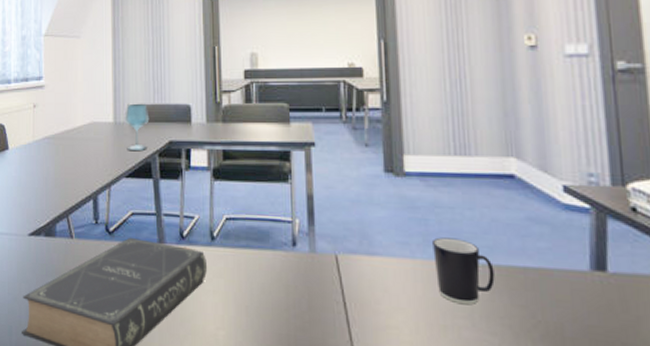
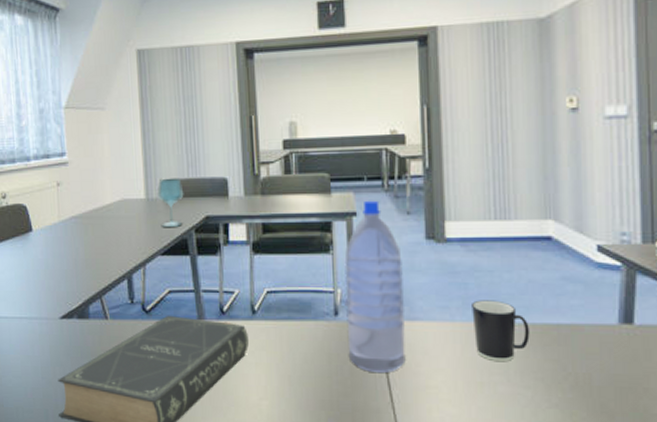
water bottle: none [303,131,365,310] -> present [344,200,406,374]

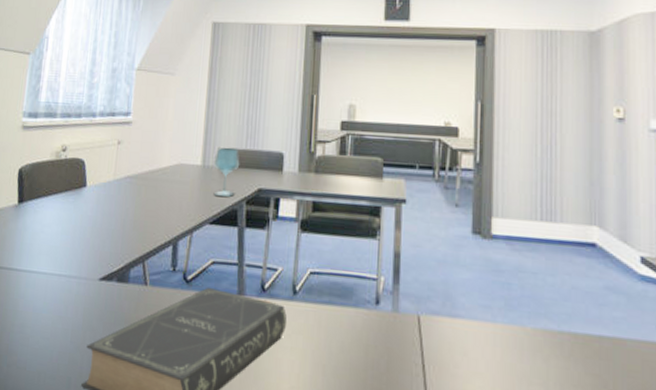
water bottle: present [344,200,406,374] -> none [386,188,448,372]
mug: present [472,300,530,362] -> none [514,302,571,373]

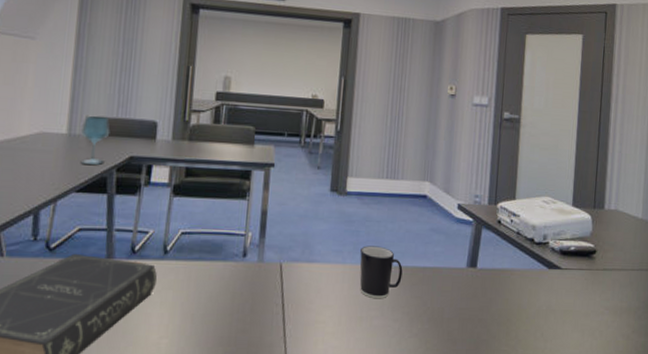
mug: none [514,302,571,373] -> present [359,245,403,299]

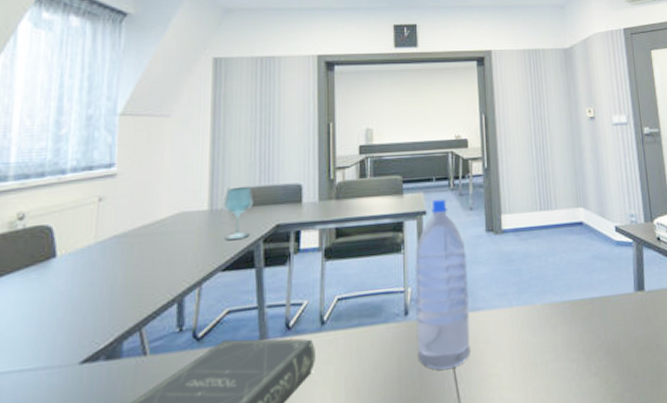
water bottle: none [250,153,309,311] -> present [415,198,471,371]
mug: present [359,245,403,299] -> none [525,282,572,341]

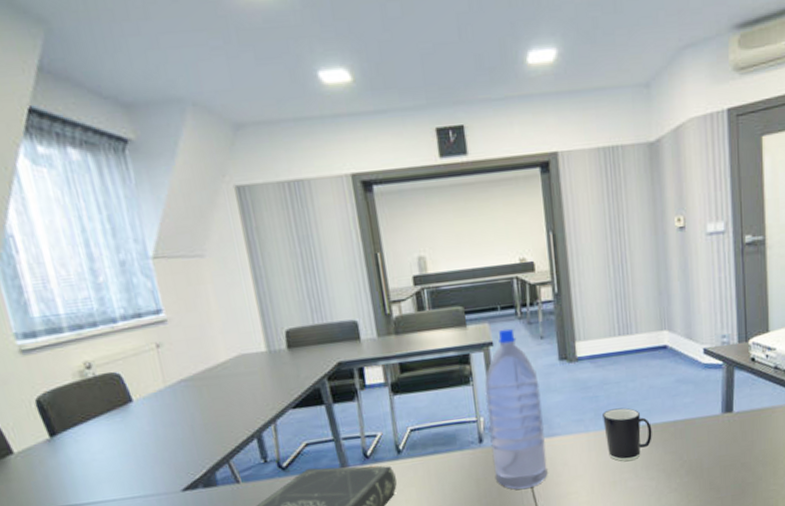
wine glass: present [222,186,254,241] -> none [279,325,313,380]
mug: none [525,282,572,341] -> present [603,407,652,462]

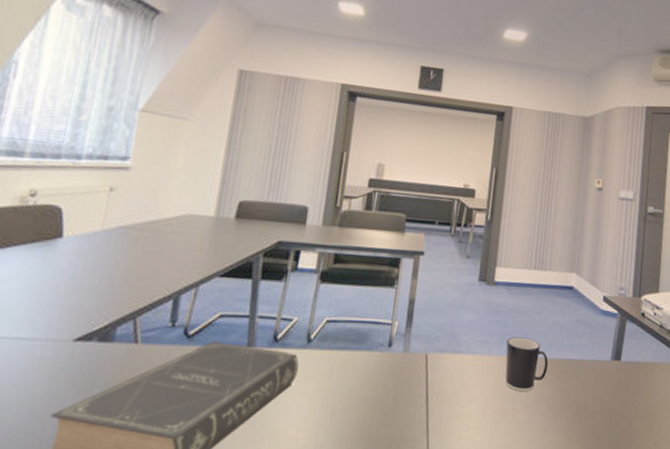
water bottle: present [485,328,548,490] -> none [394,242,457,403]

